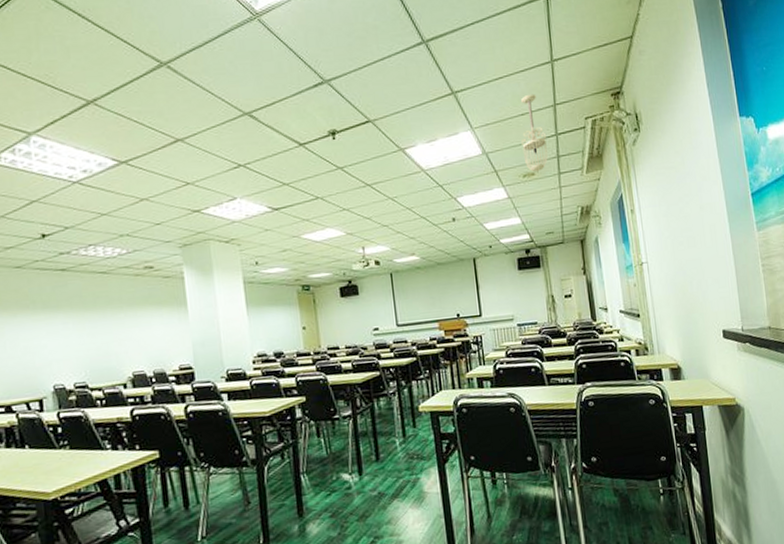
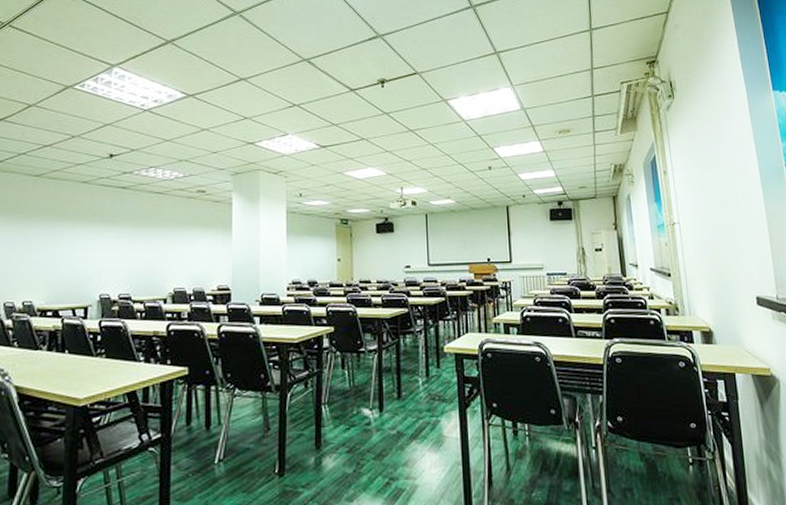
ceiling light fixture: present [521,94,548,173] -> none [559,58,584,130]

